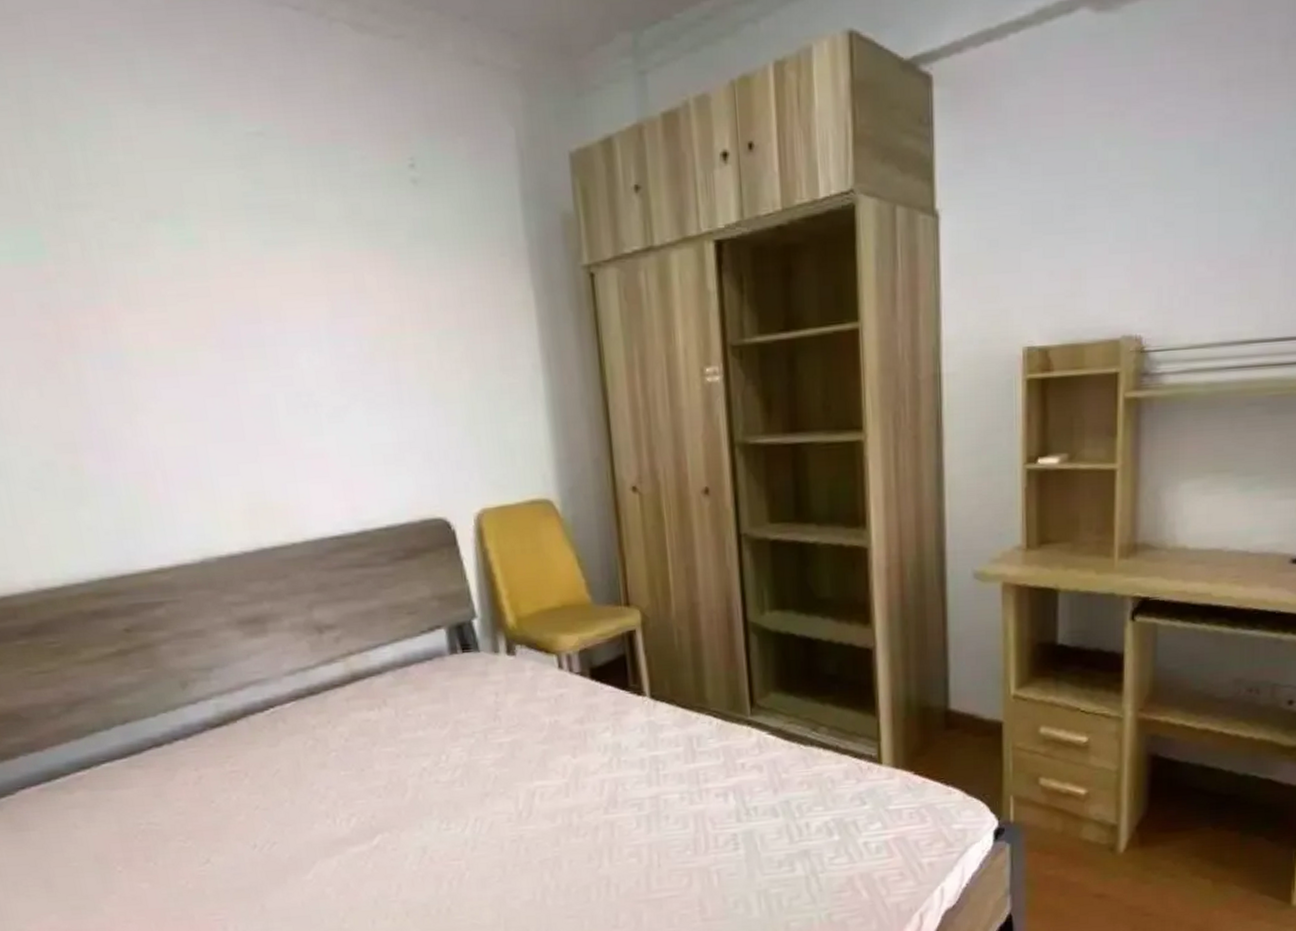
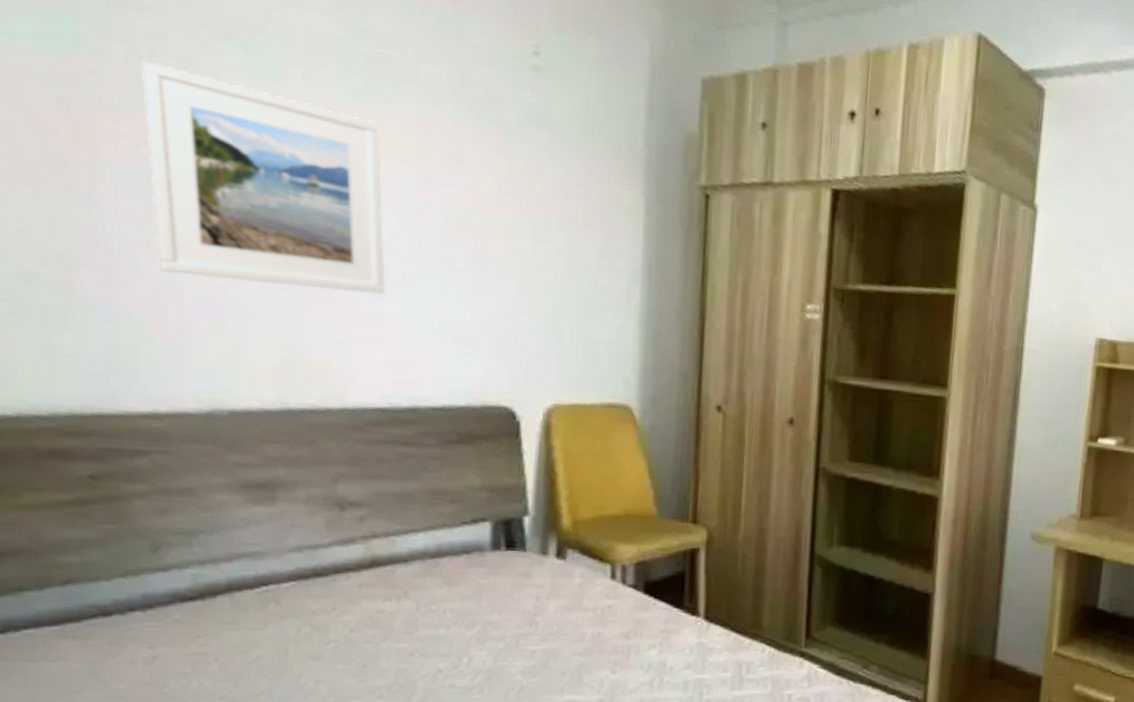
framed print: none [95,254,322,443] -> present [143,62,386,295]

